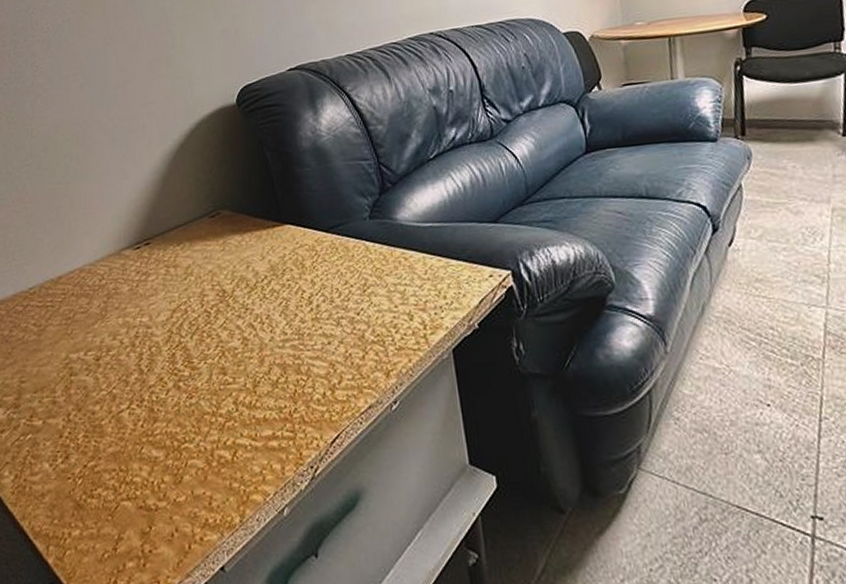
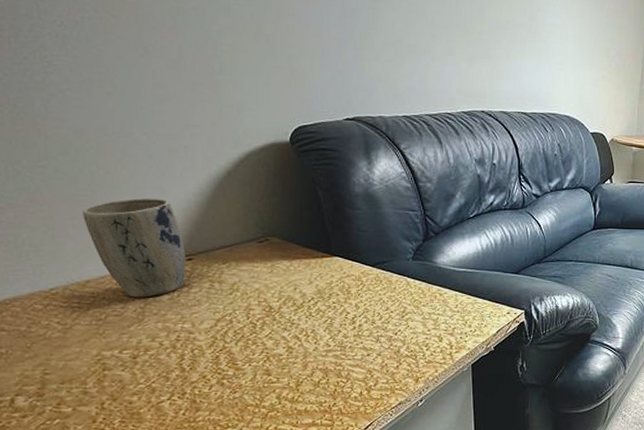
plant pot: none [58,182,144,292] -> present [83,197,186,298]

